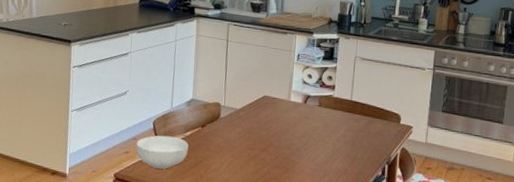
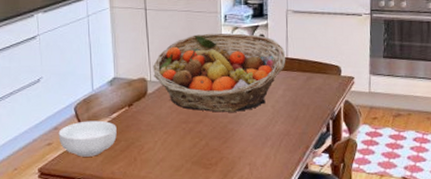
fruit basket: none [227,69,351,145] -> present [152,33,286,113]

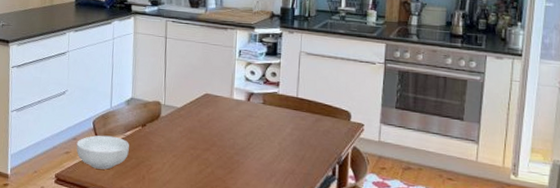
fruit basket: present [152,33,286,113] -> none [167,65,296,145]

